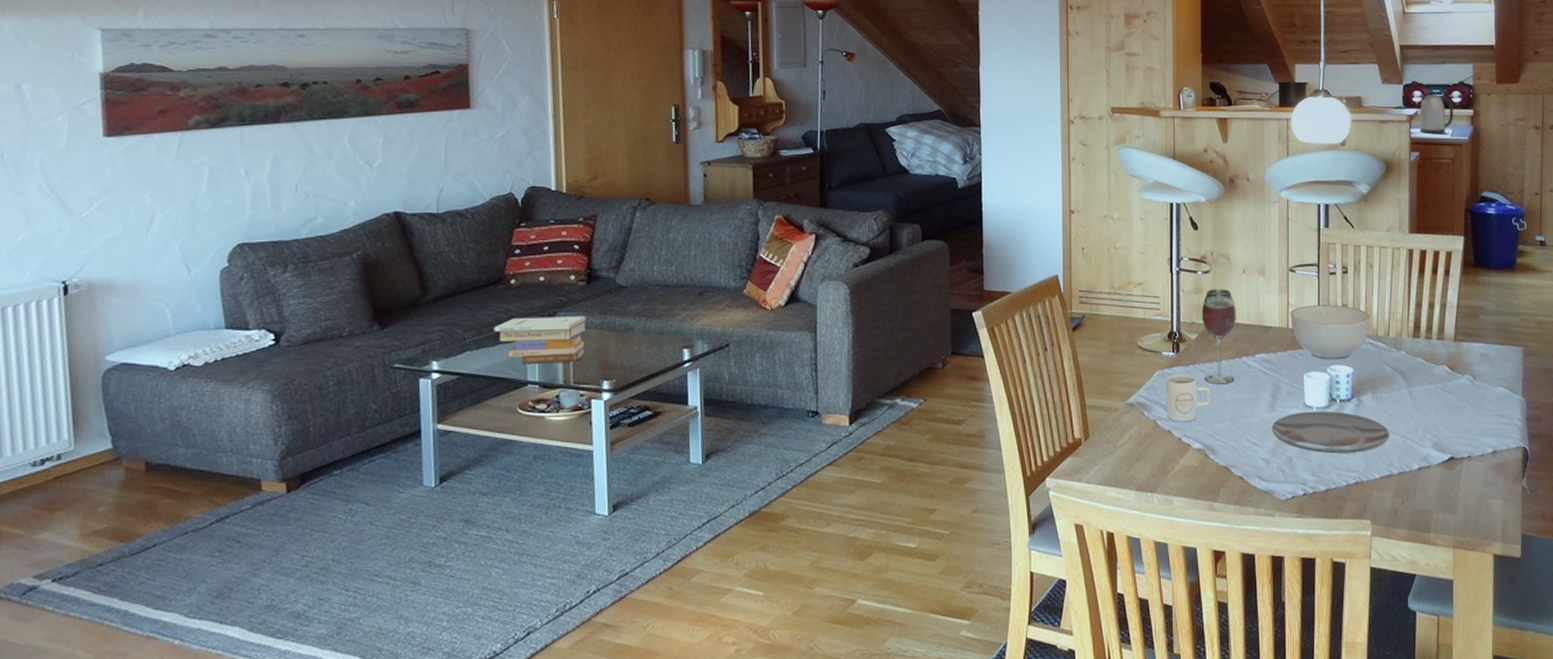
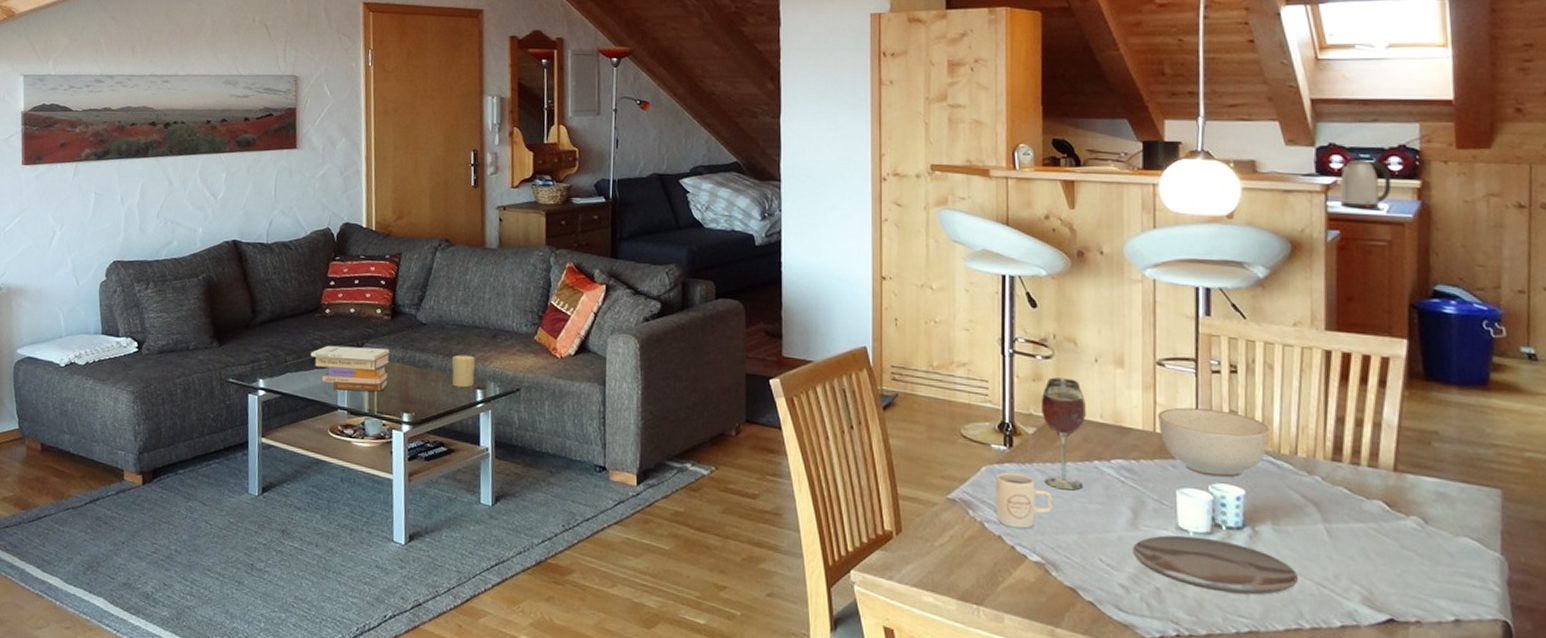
candle: none [656,315,681,348] -> present [452,354,475,388]

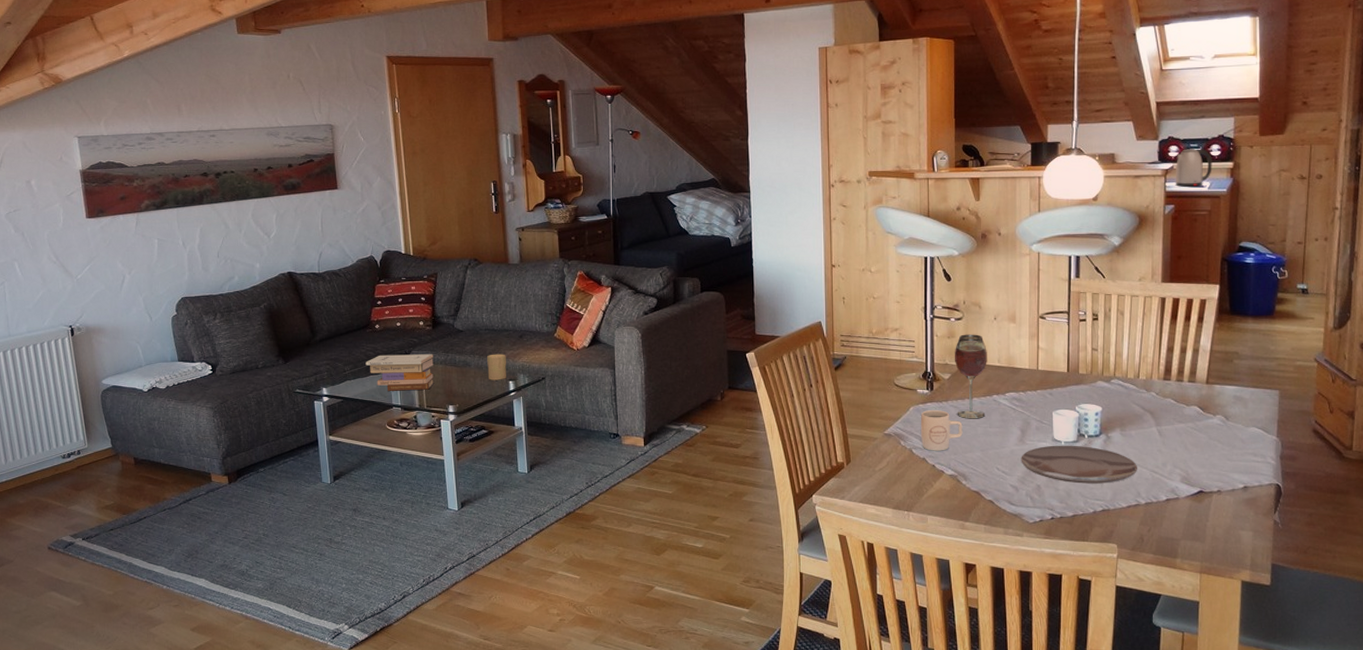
bowl: present [1157,407,1270,478] -> none [1039,349,1121,399]

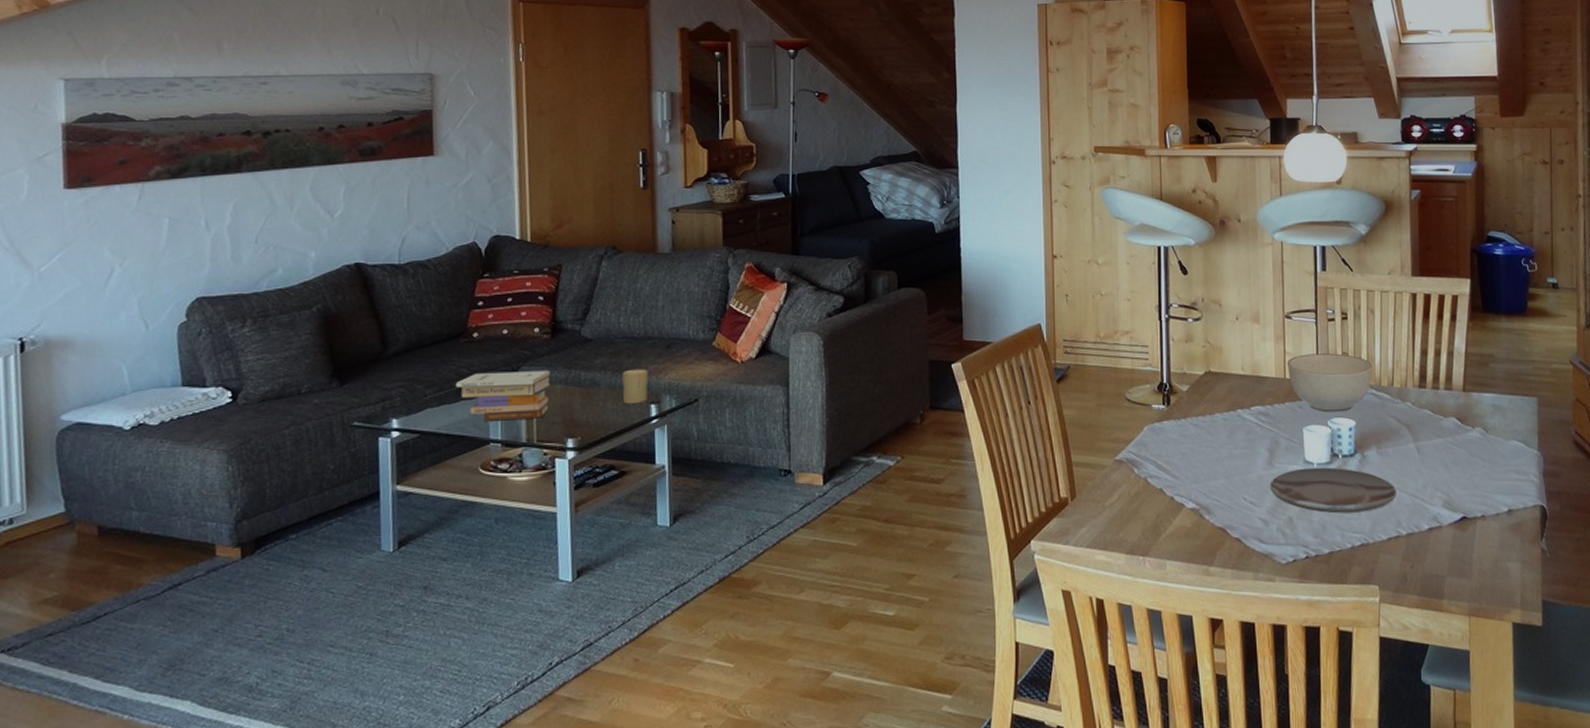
mug: present [920,410,963,451] -> none [1156,429,1204,480]
wineglass: present [954,334,987,419] -> none [1192,337,1230,439]
bowl: none [1039,349,1121,399] -> present [1286,353,1373,412]
kettle: present [1175,148,1212,187] -> none [1419,128,1456,170]

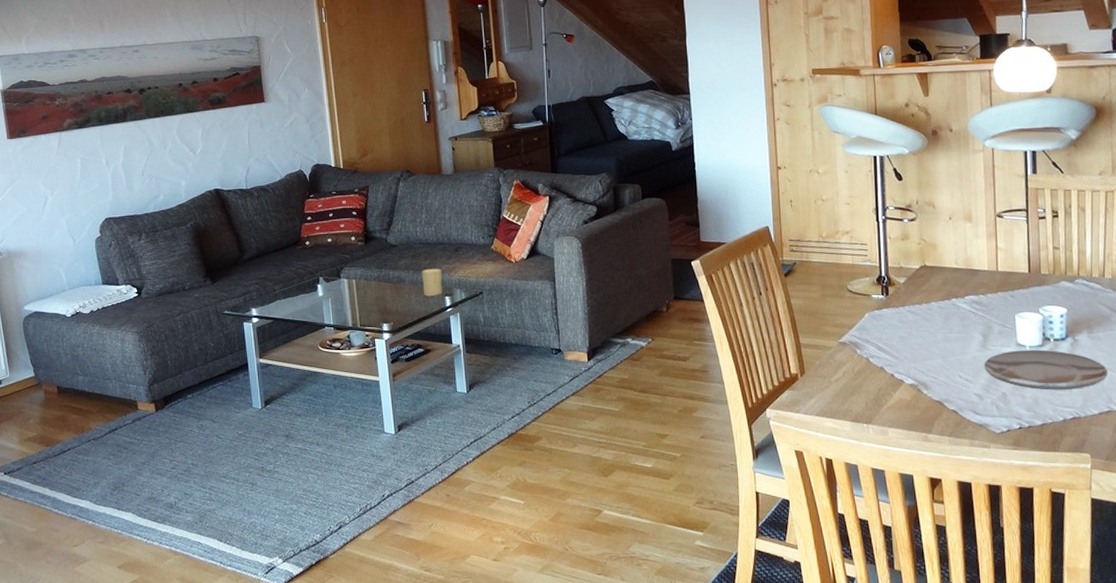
books: present [455,371,552,421] -> none [296,271,368,310]
bowl: present [1286,353,1373,412] -> none [998,248,1084,301]

